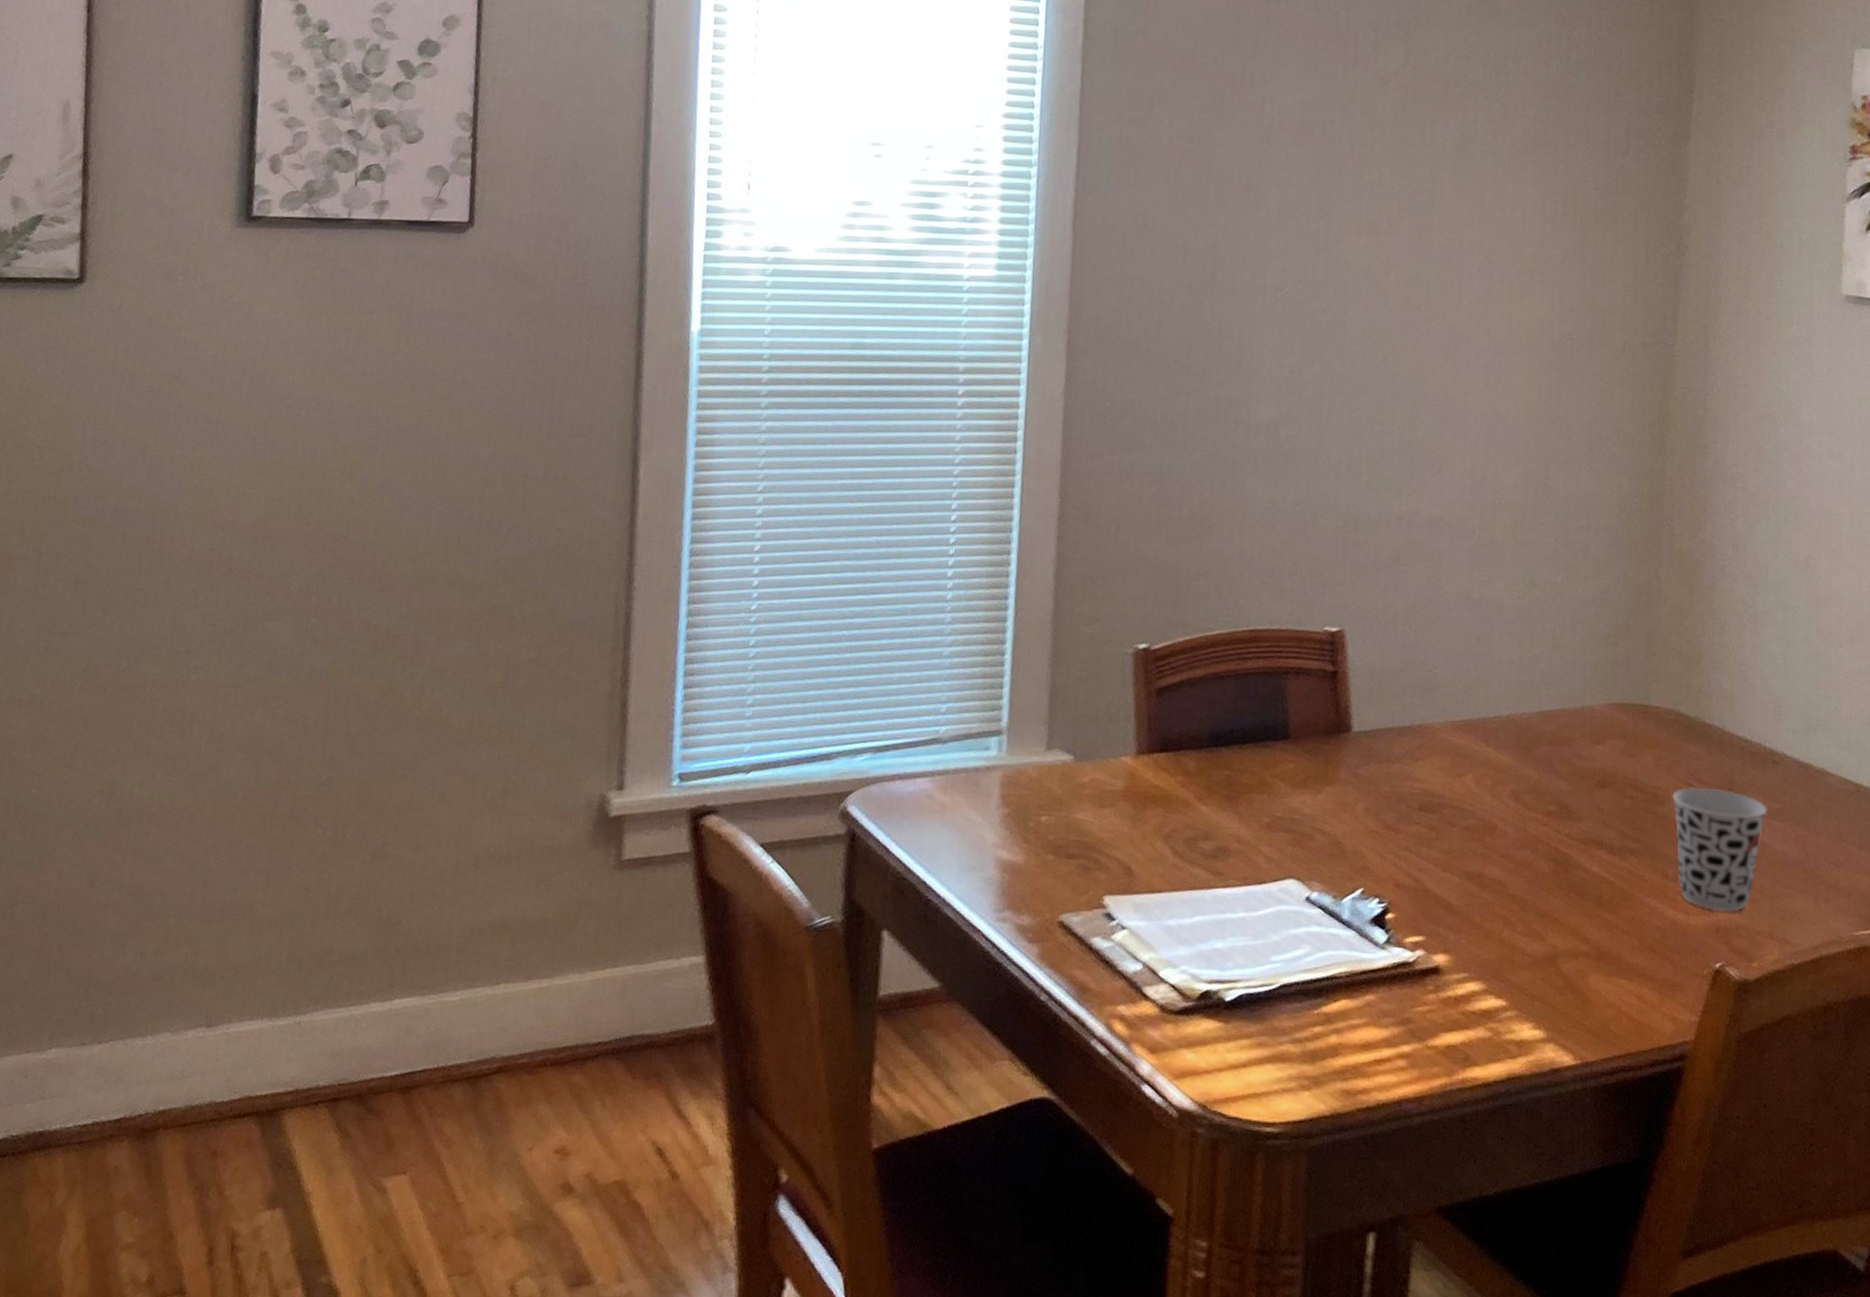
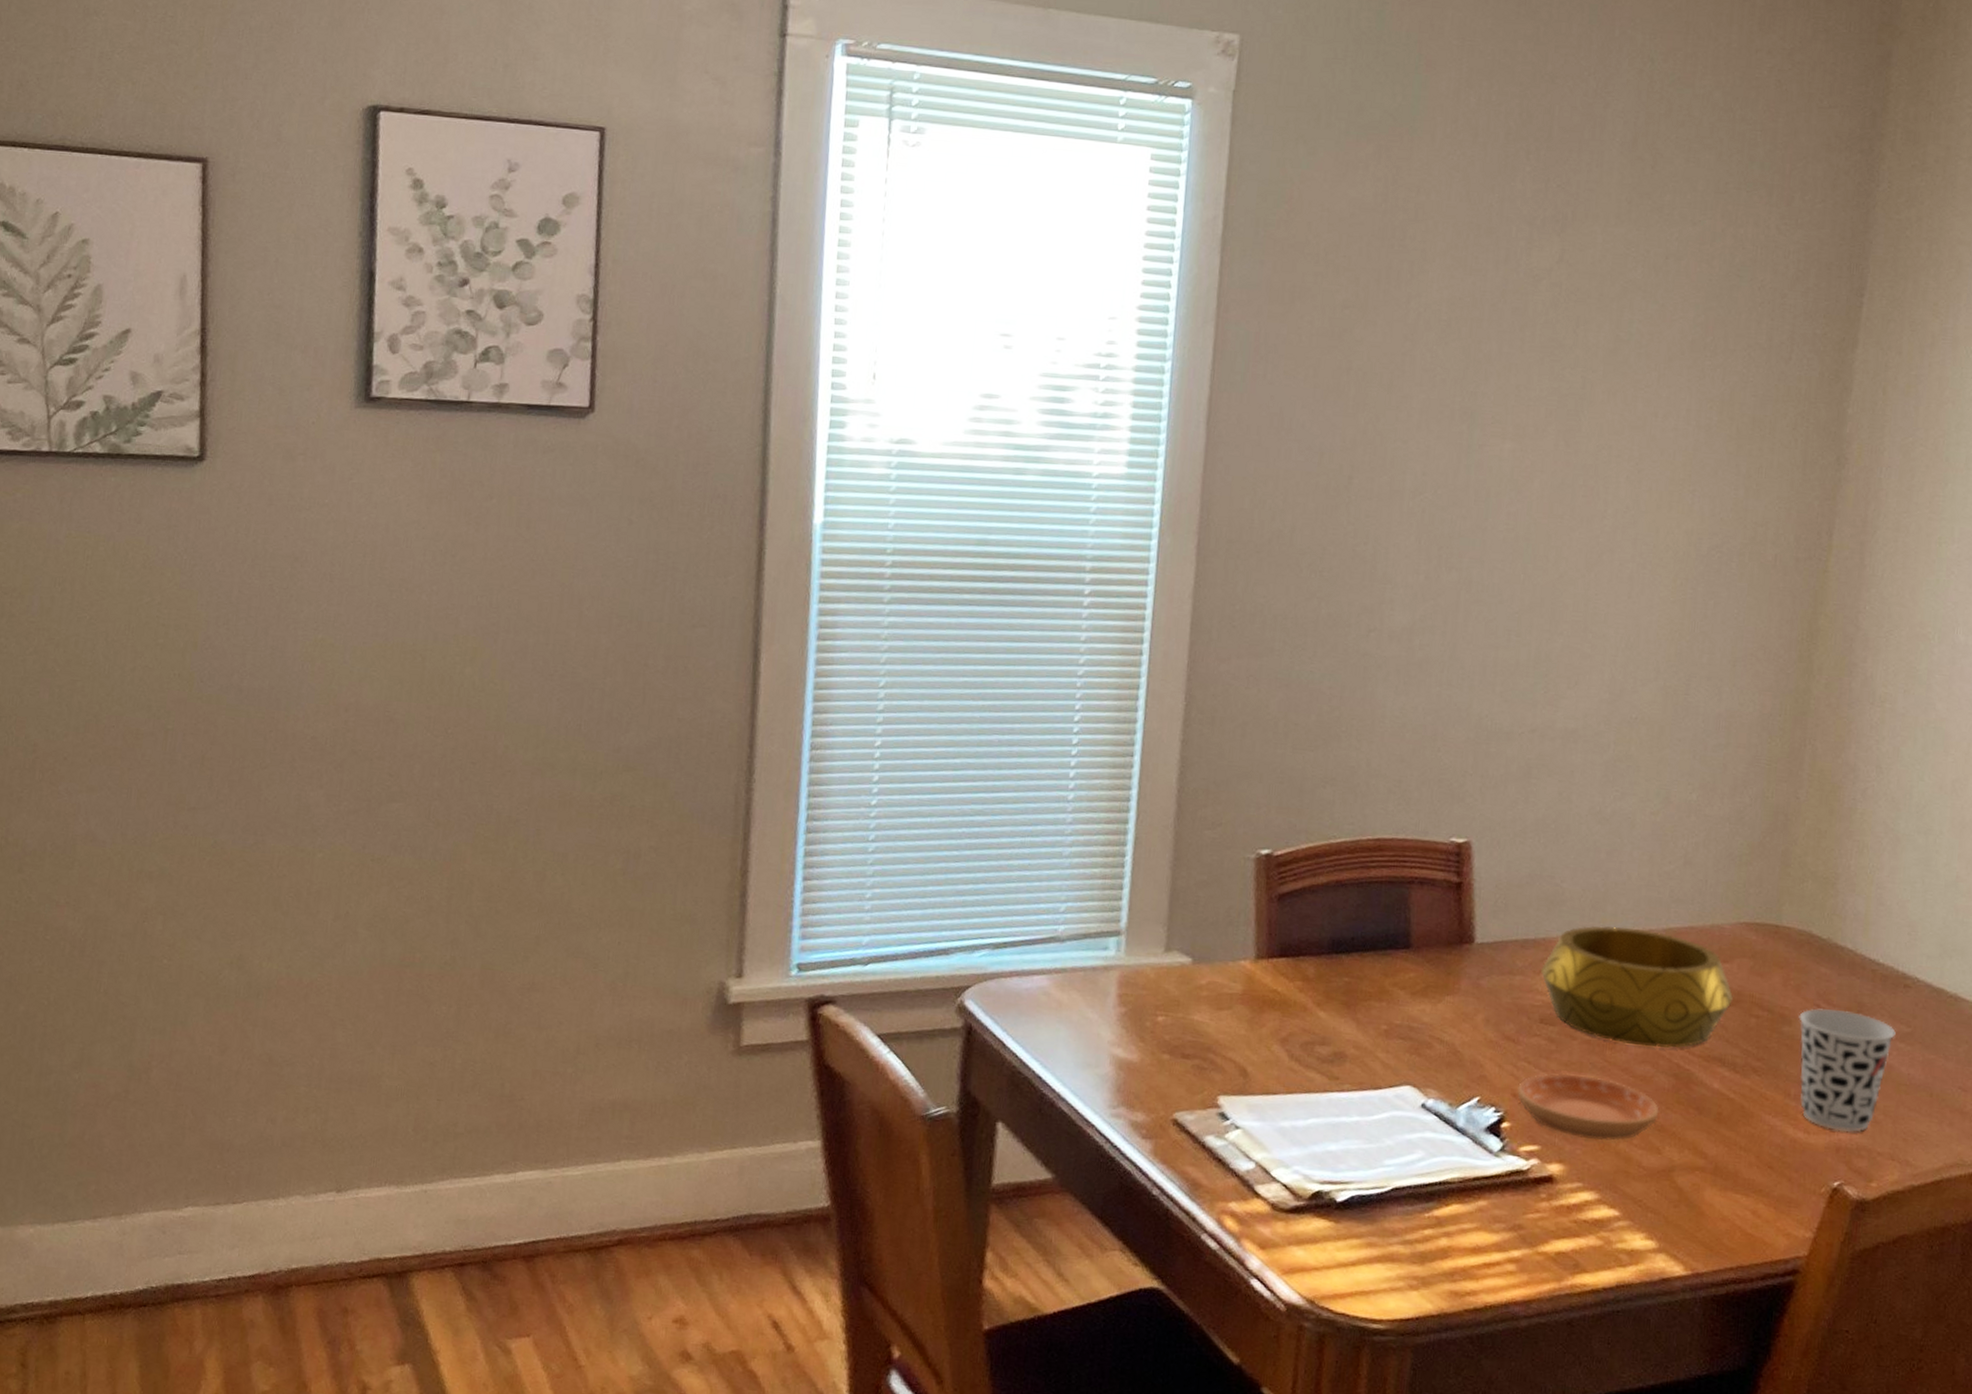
saucer: none [1400,862,1541,929] -> present [1517,1073,1659,1141]
decorative bowl: none [1418,711,1607,832] -> present [1541,926,1733,1048]

